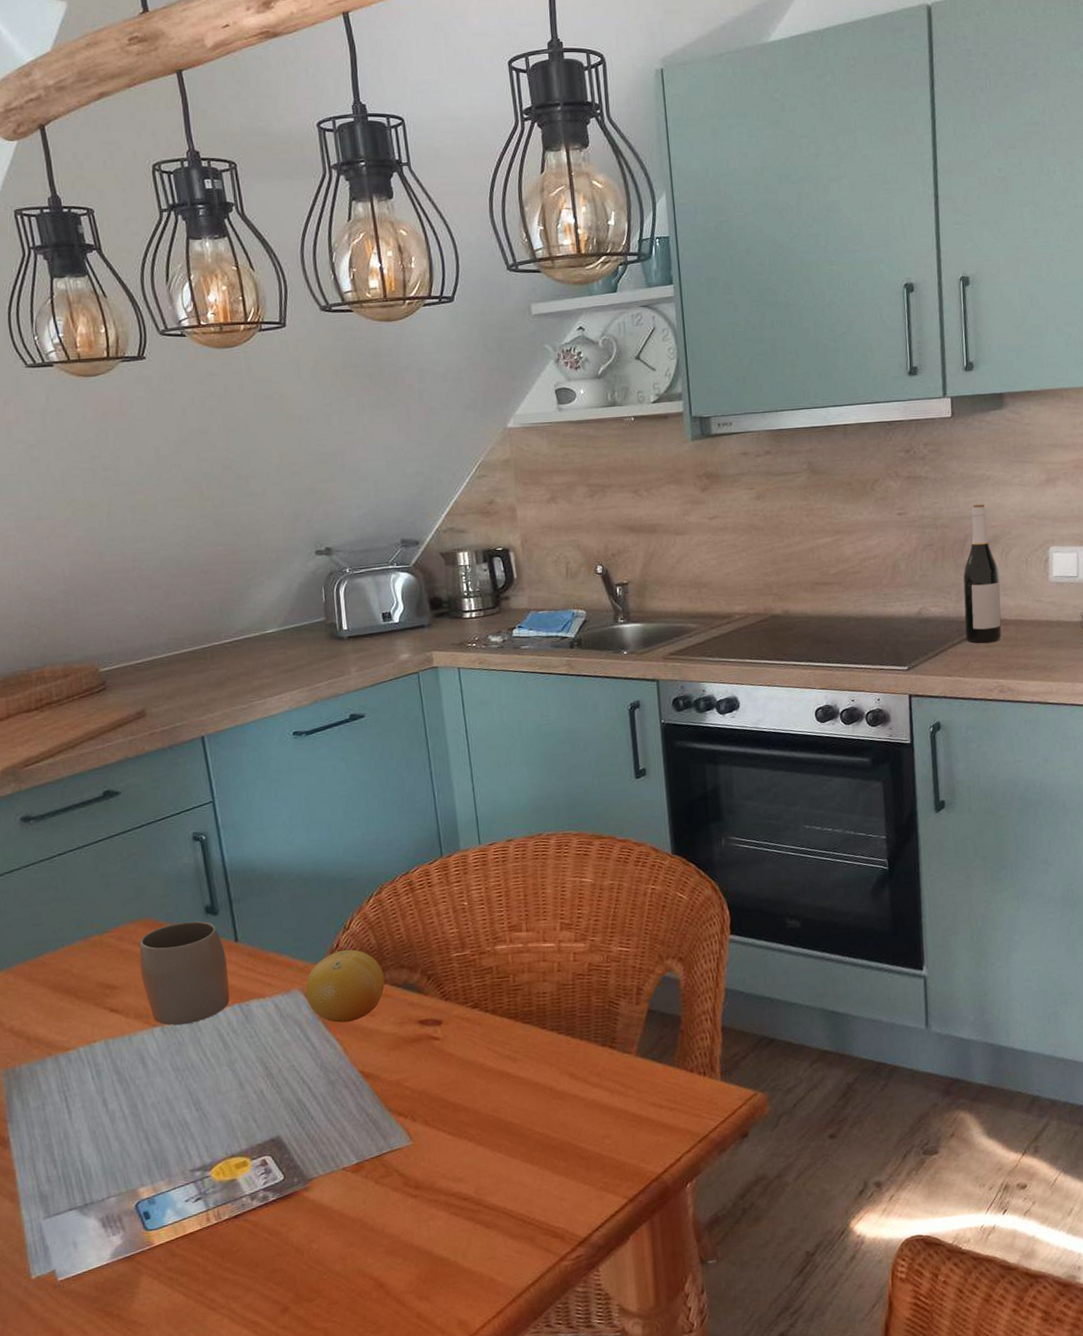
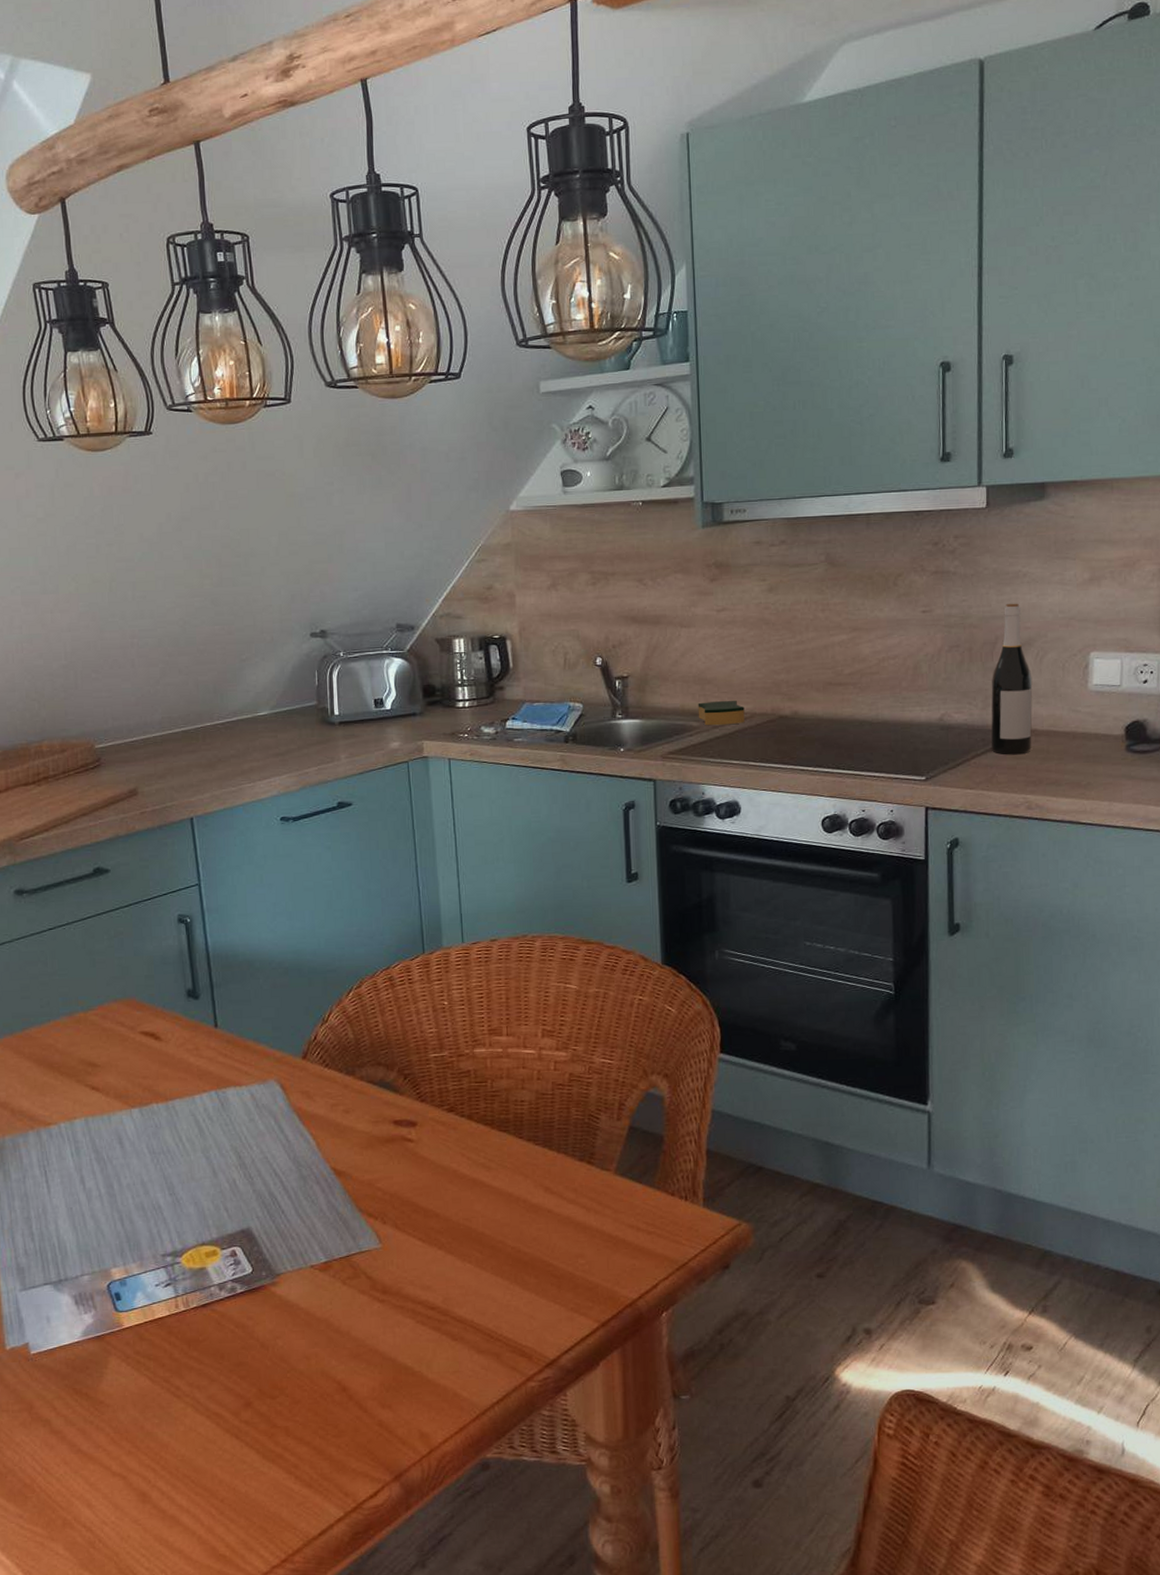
mug: present [139,920,230,1025] -> none [121,1003,207,1108]
fruit: present [305,949,385,1023] -> none [281,1042,361,1117]
sponge: none [695,602,740,627] -> present [697,701,745,726]

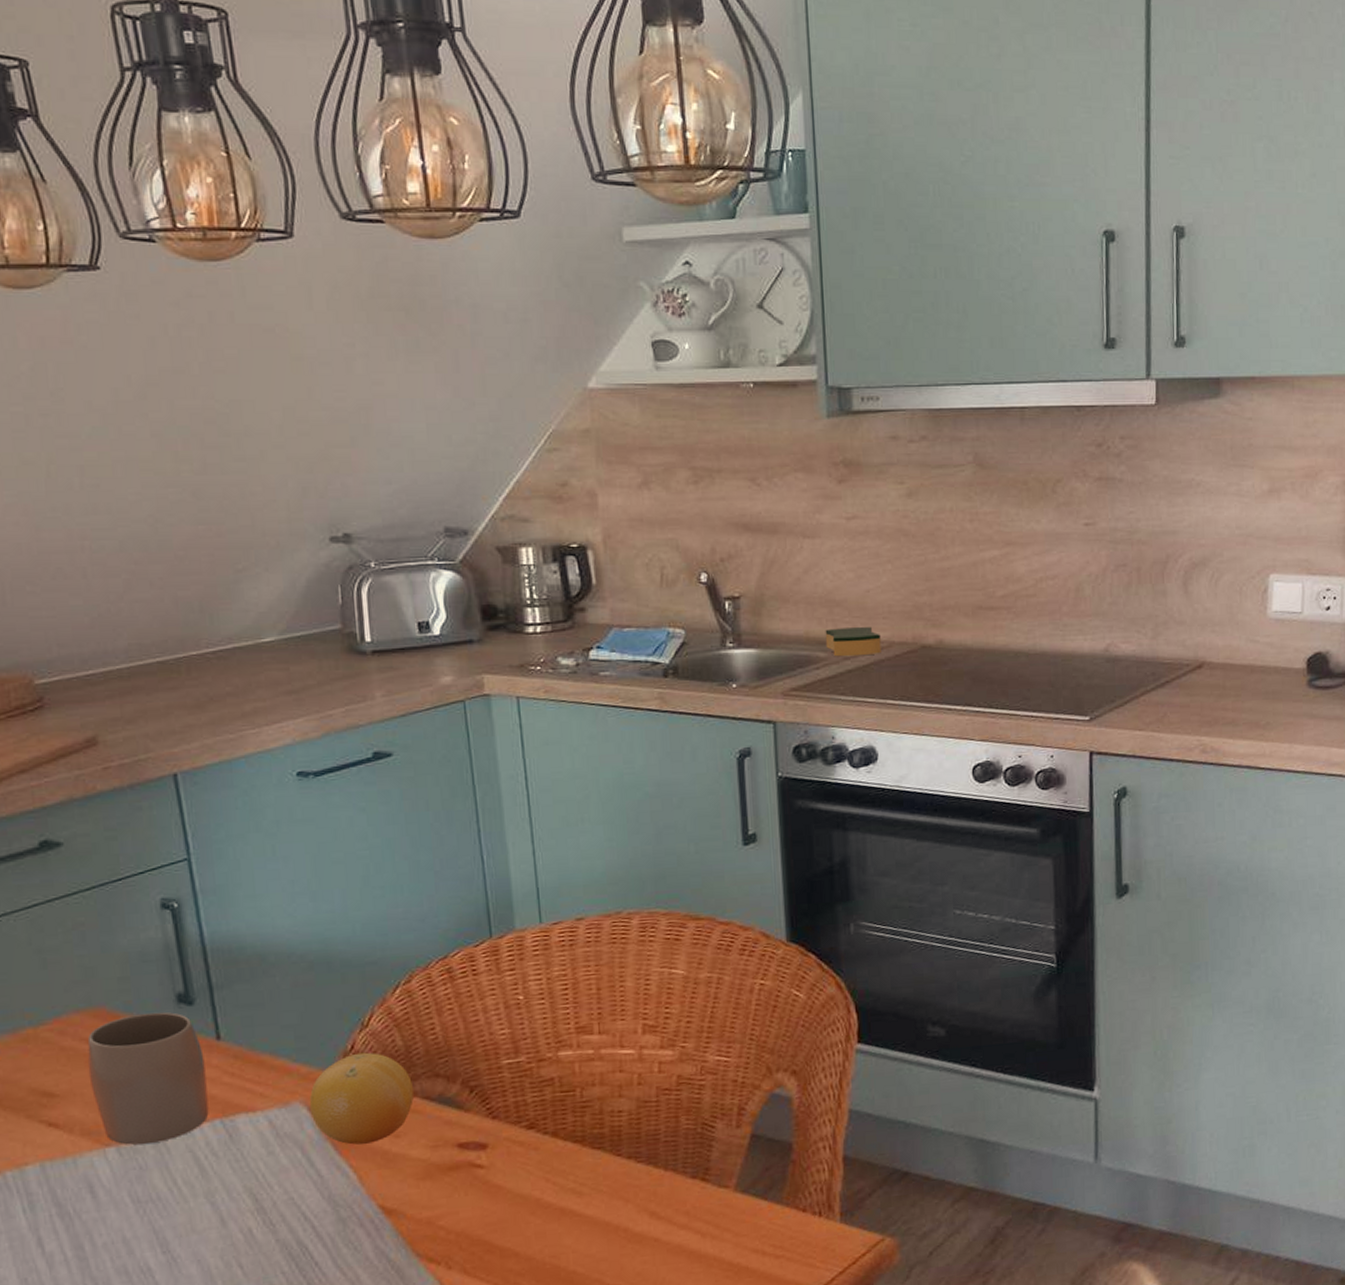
mug: none [121,1003,207,1108] -> present [87,1012,209,1145]
fruit: none [281,1042,361,1117] -> present [309,1052,415,1145]
wine bottle: present [990,603,1033,755] -> none [1161,516,1208,692]

